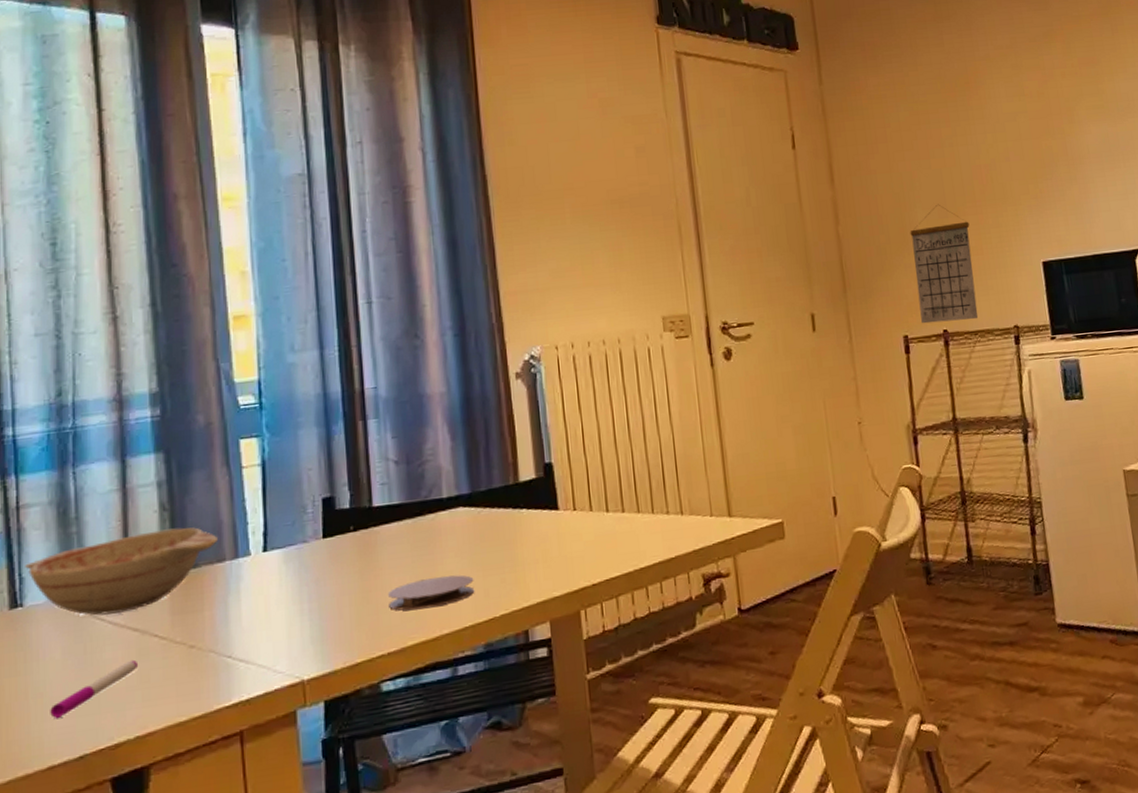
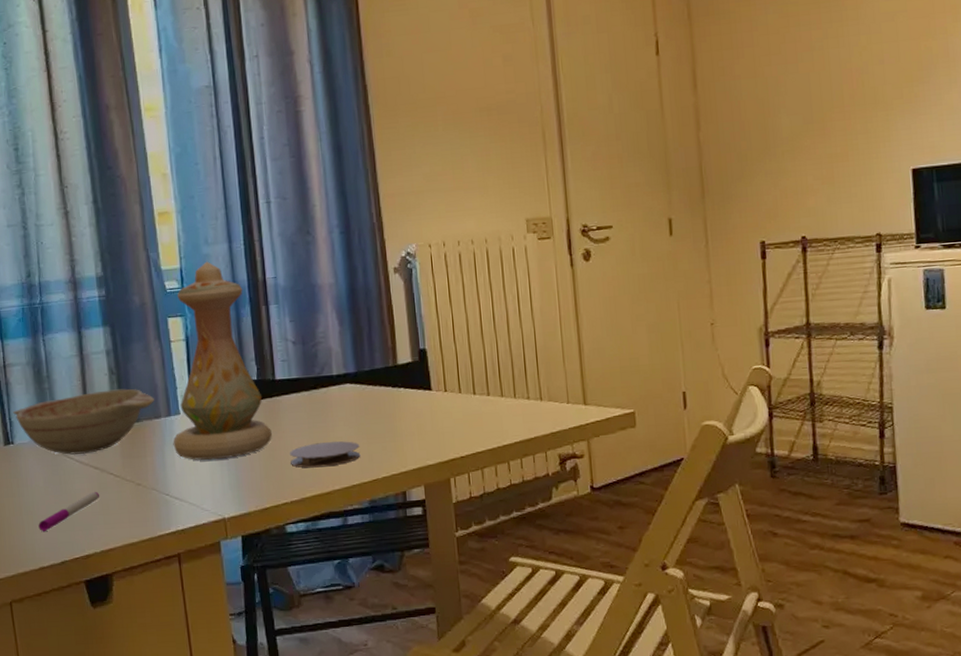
vase: none [239,371,368,611] -> present [173,261,273,461]
calendar: present [910,204,979,324] -> none [772,109,839,230]

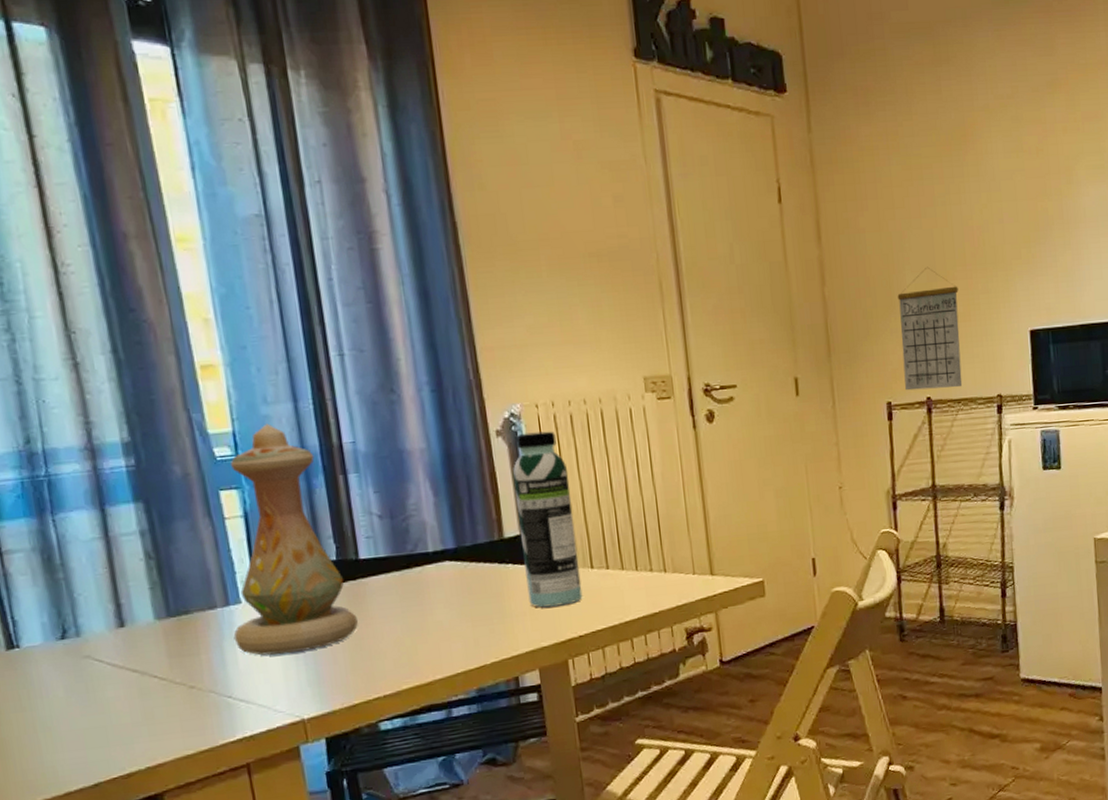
decorative bowl: present [13,388,154,455] -> none [16,575,207,657]
pen: present [38,491,100,532] -> none [60,698,142,751]
coaster: present [290,441,361,468] -> none [380,625,465,658]
water bottle: none [407,268,465,429] -> present [512,431,583,608]
calendar: none [772,109,839,230] -> present [897,266,963,391]

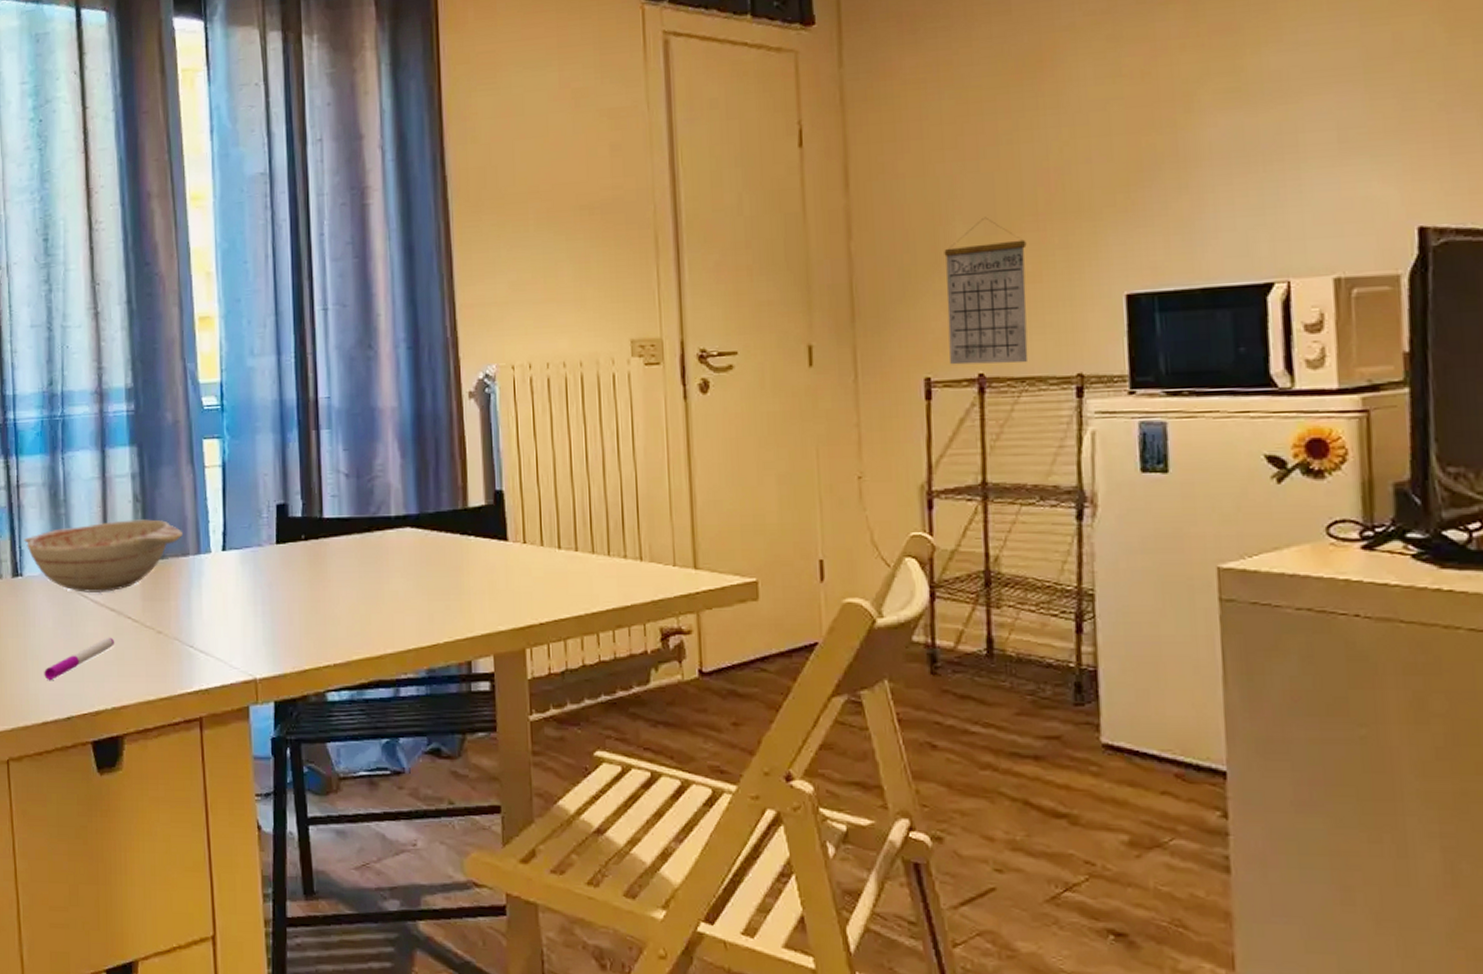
decorative bowl: none [16,575,207,657] -> present [24,519,182,594]
pen: none [60,698,142,751] -> present [44,637,115,681]
vase: present [230,423,359,656] -> none [201,375,317,609]
water bottle: present [512,431,583,608] -> none [482,395,547,587]

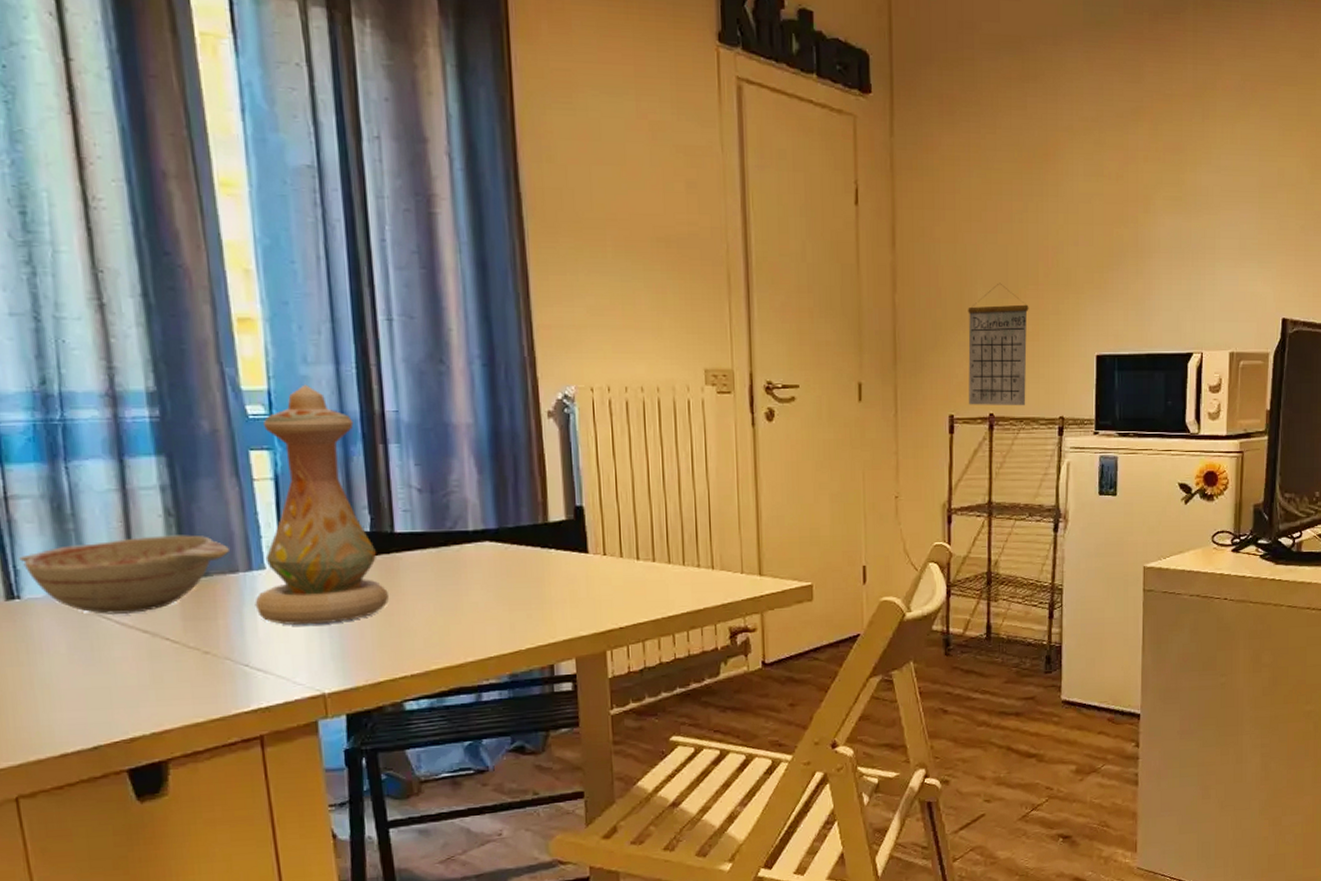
pen: present [44,637,115,681] -> none [58,660,151,711]
vase: none [201,375,317,609] -> present [255,384,390,625]

